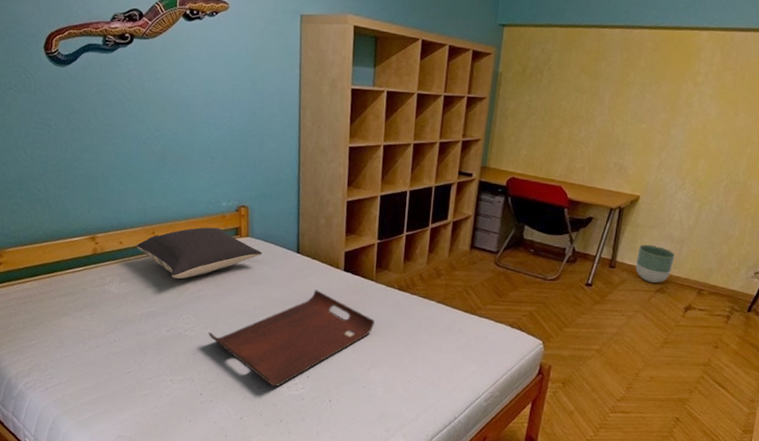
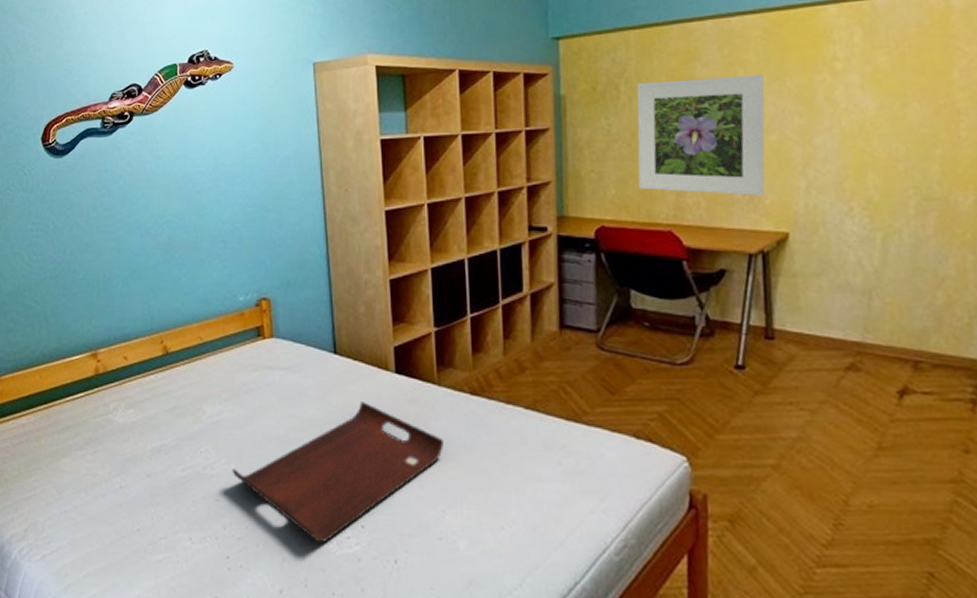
pillow: present [137,227,263,279] -> none [143,329,291,399]
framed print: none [544,71,647,168] -> present [636,75,765,196]
planter: present [636,244,675,283] -> none [803,300,864,356]

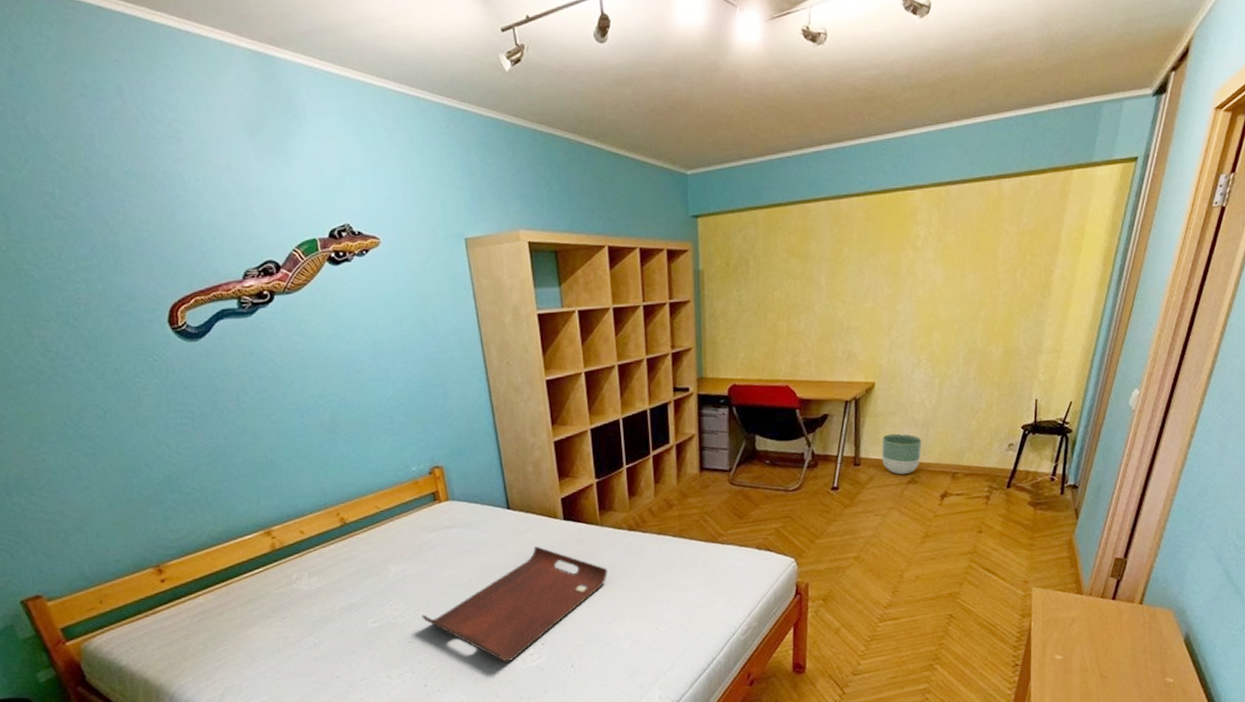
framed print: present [636,75,765,196] -> none [763,251,863,354]
planter: none [803,300,864,356] -> present [882,433,922,474]

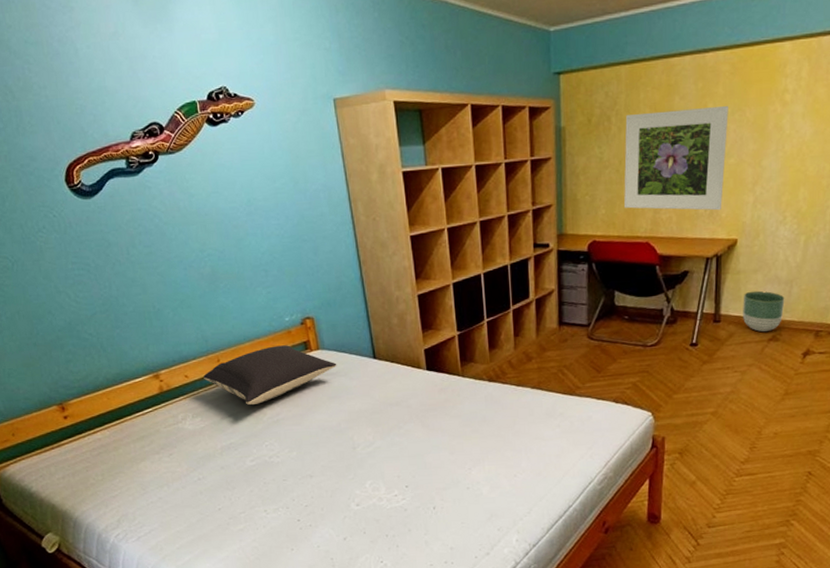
pillow: none [321,496,468,561] -> present [203,345,337,405]
serving tray: present [421,546,608,663] -> none [294,394,468,502]
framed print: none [763,251,863,354] -> present [624,106,729,211]

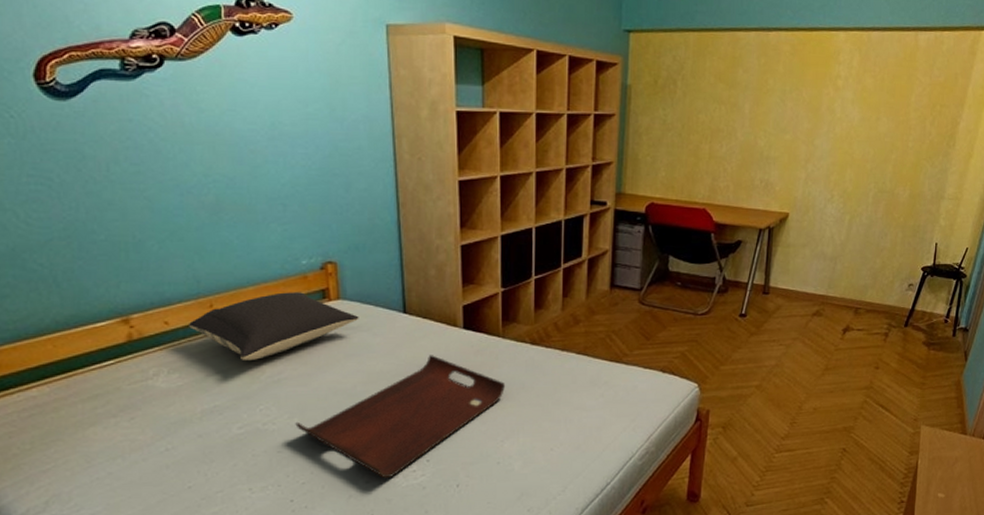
serving tray: none [294,394,468,502] -> present [295,355,505,479]
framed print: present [624,106,729,211] -> none [684,81,787,184]
planter: present [743,290,785,332] -> none [790,265,829,306]

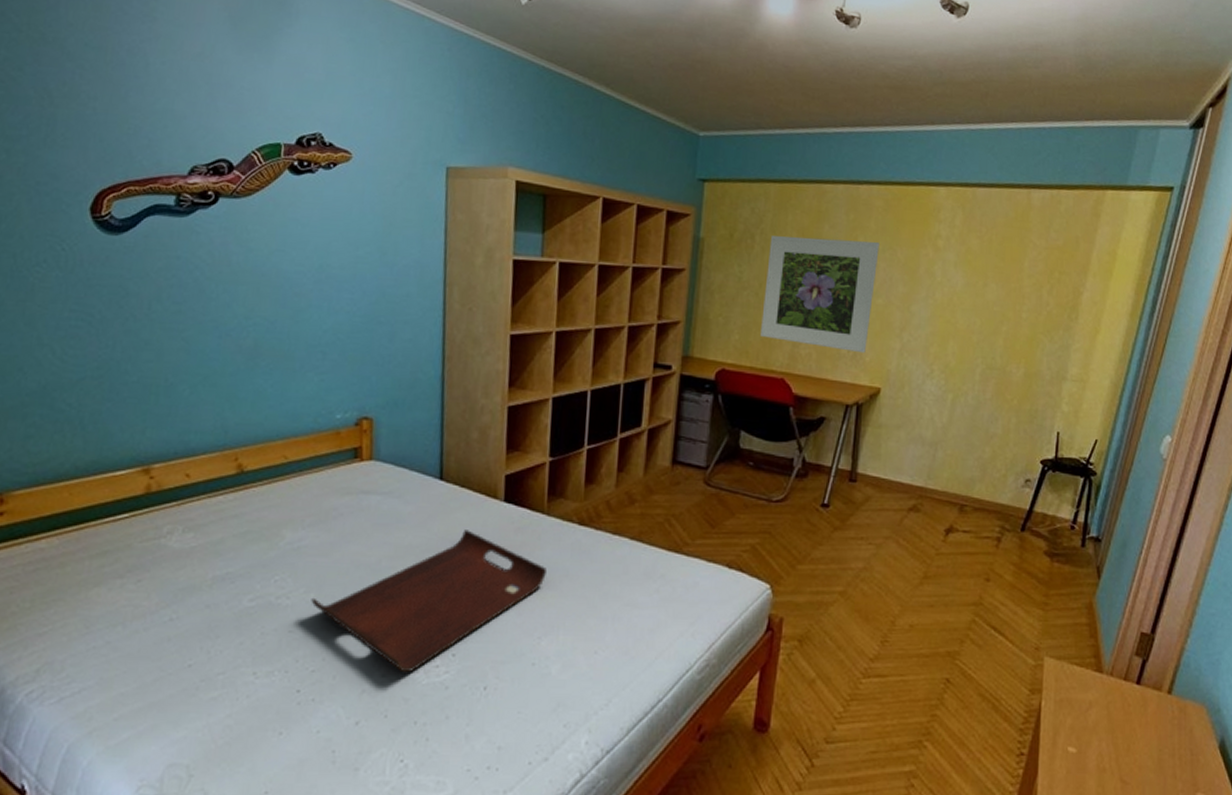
pillow: present [189,292,359,360] -> none [211,448,392,523]
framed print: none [684,81,787,184] -> present [761,236,879,354]

